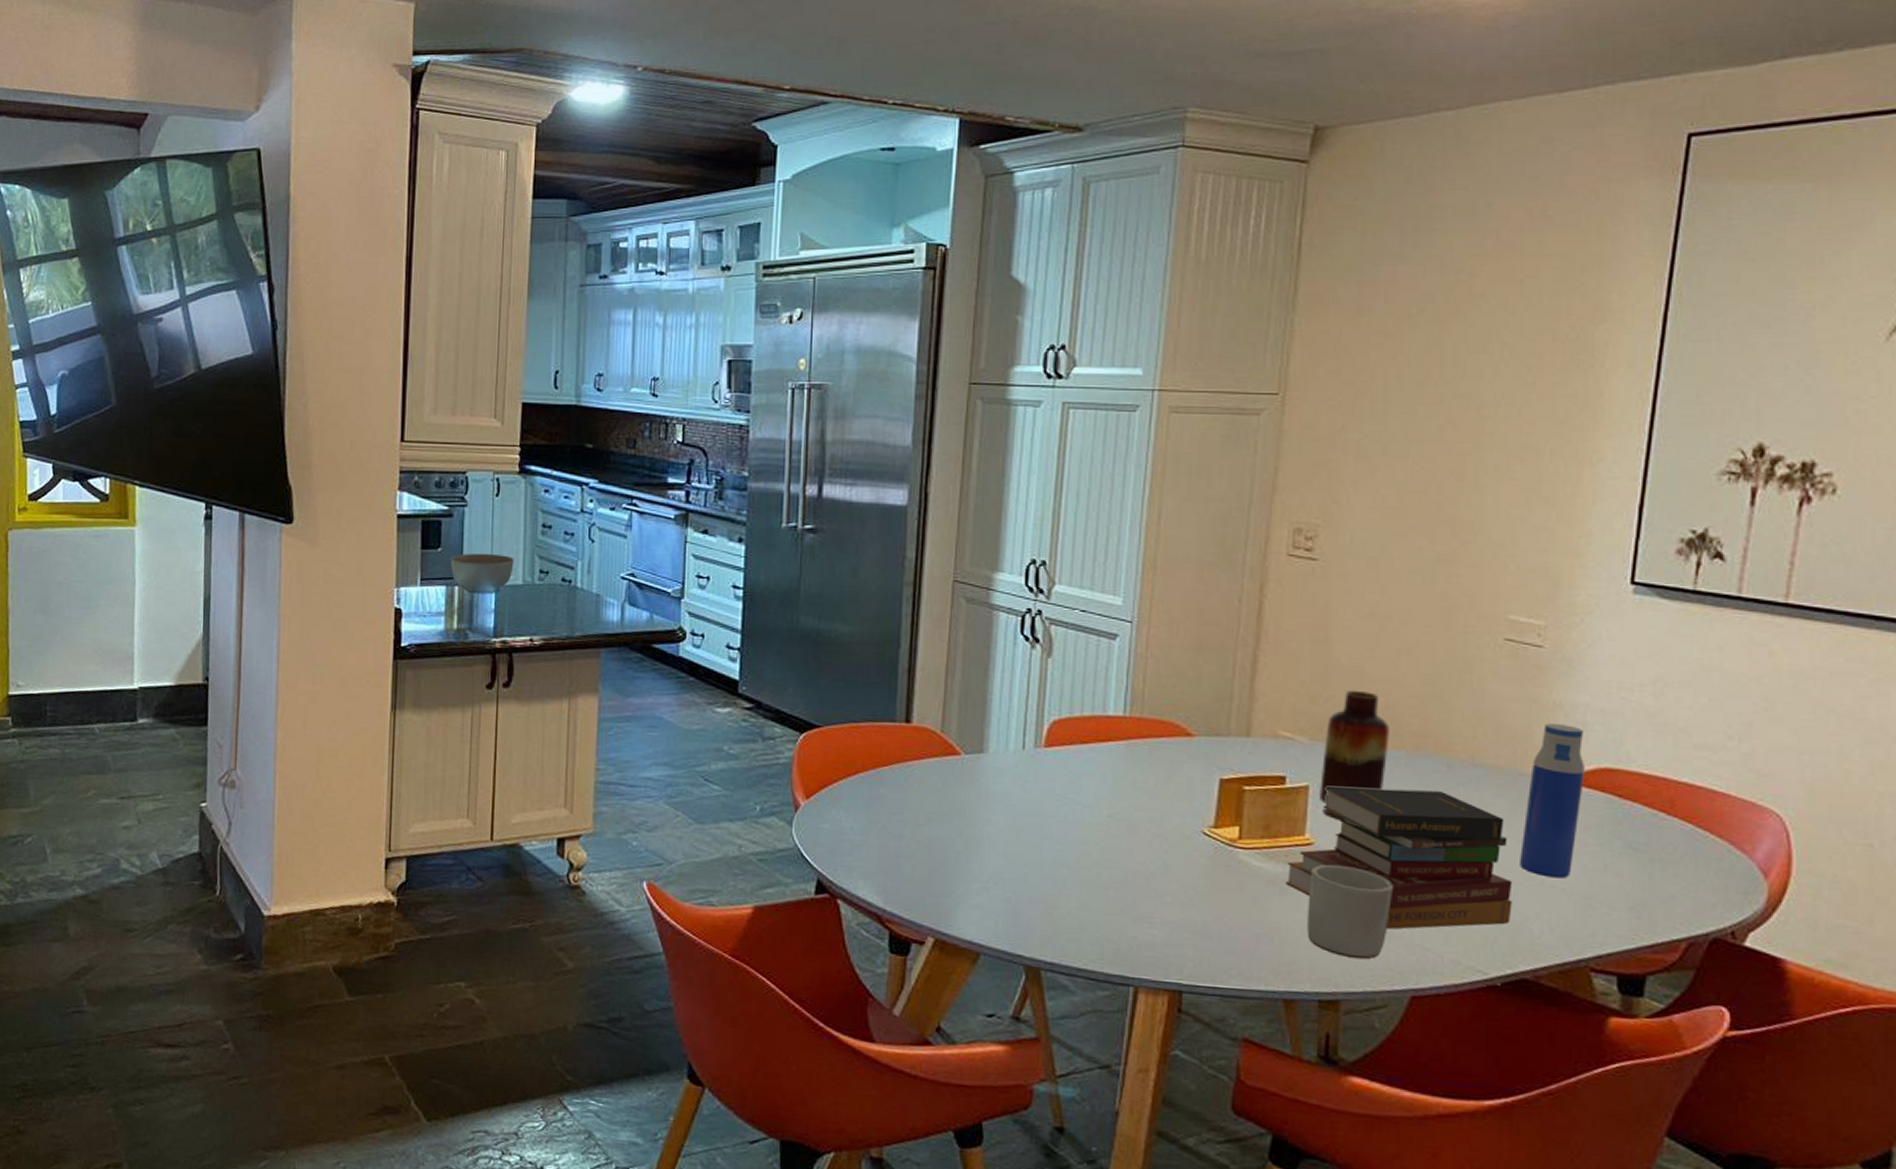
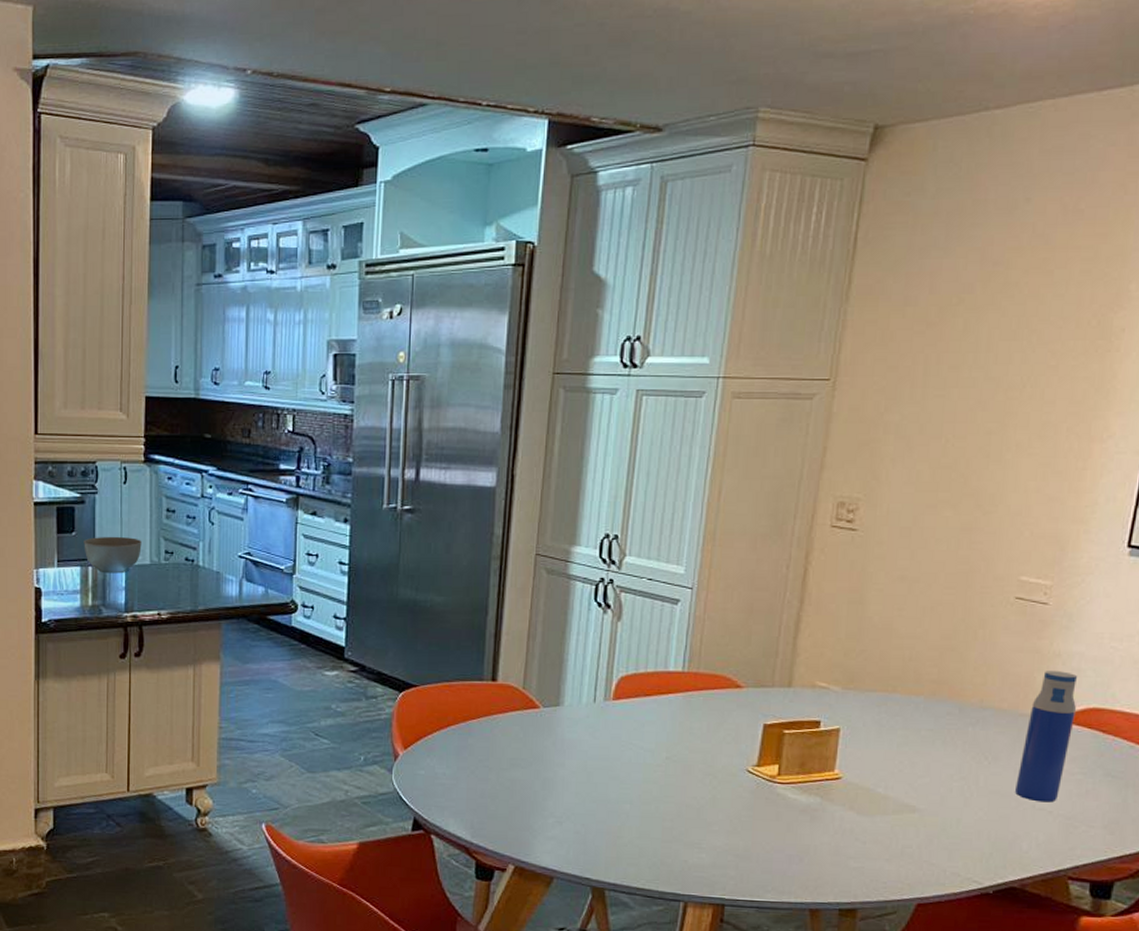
books: present [1286,787,1513,930] -> none [816,729,1008,849]
mug: present [1307,864,1394,960] -> none [832,795,908,874]
vase: present [1319,689,1390,820] -> none [848,644,912,757]

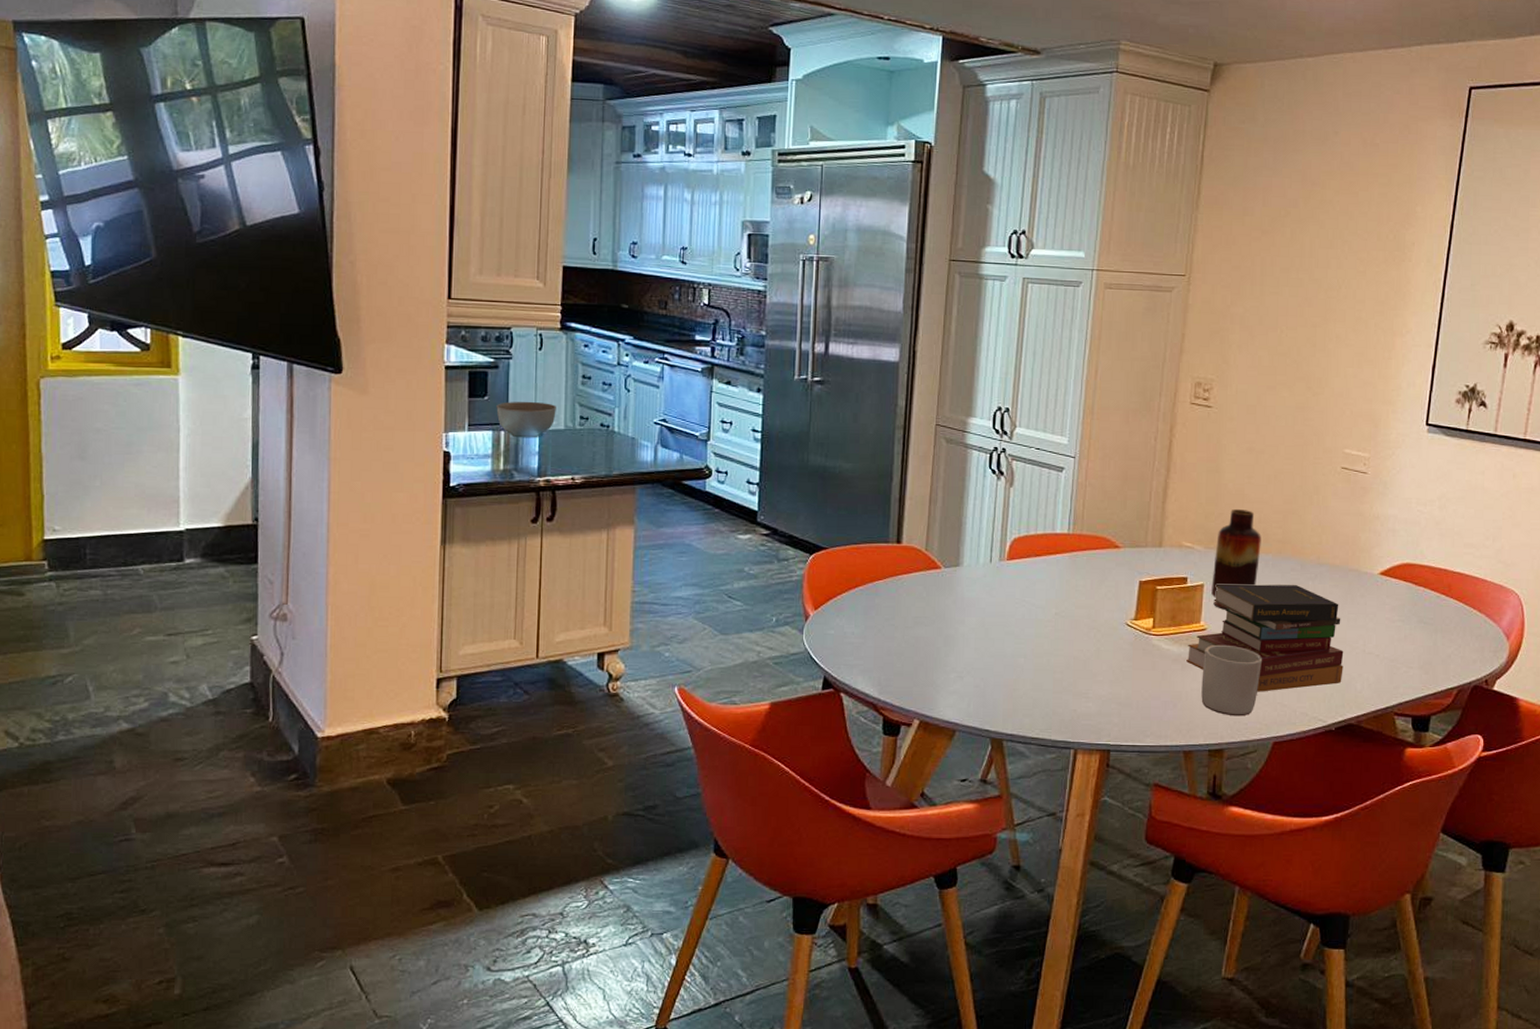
books: none [816,729,1008,849] -> present [1186,584,1344,692]
mug: none [832,795,908,874] -> present [1201,644,1263,717]
vase: none [848,644,912,757] -> present [1211,508,1261,610]
water bottle: present [1015,671,1077,803] -> none [1349,531,1393,647]

